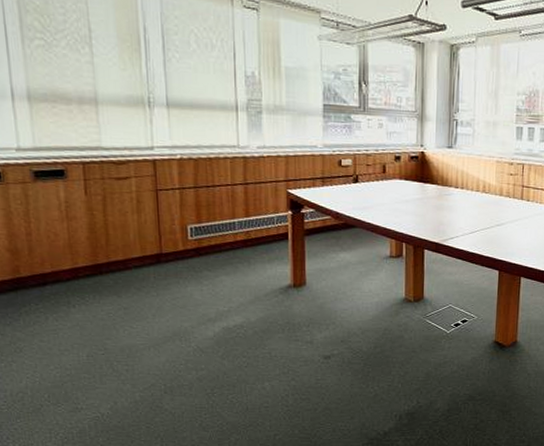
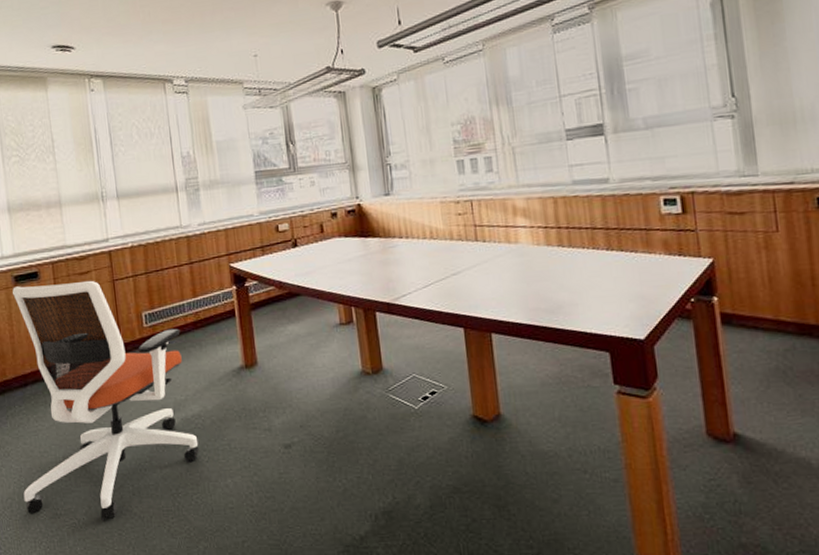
office chair: none [31,182,239,415] -> present [12,280,199,520]

